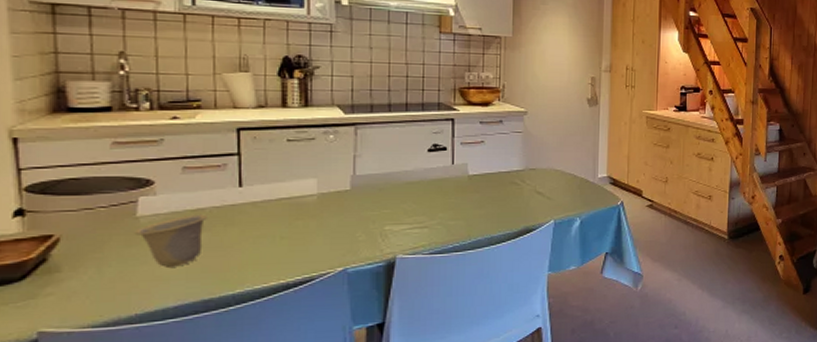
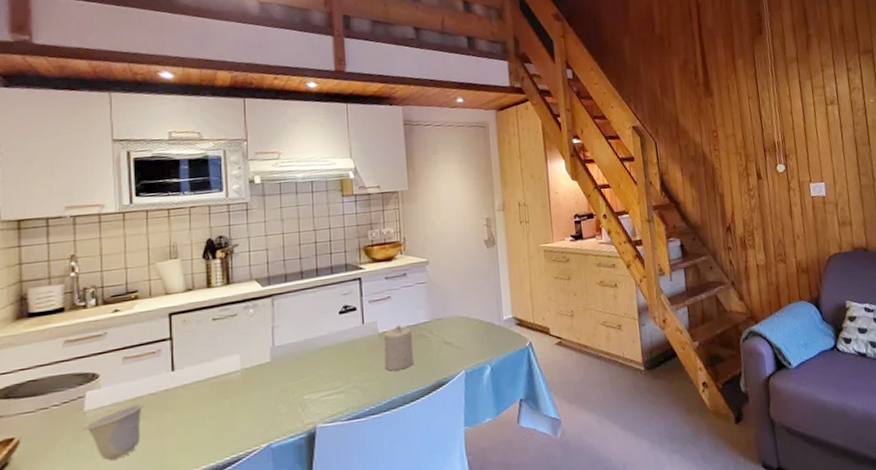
candle: none [473,170,504,213] -> present [384,325,414,371]

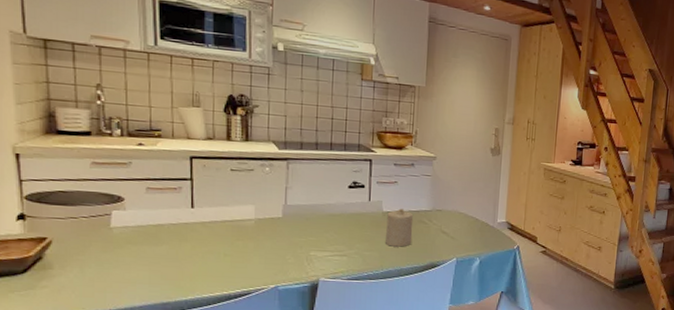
cup: present [82,402,144,460] -> none [109,229,166,273]

